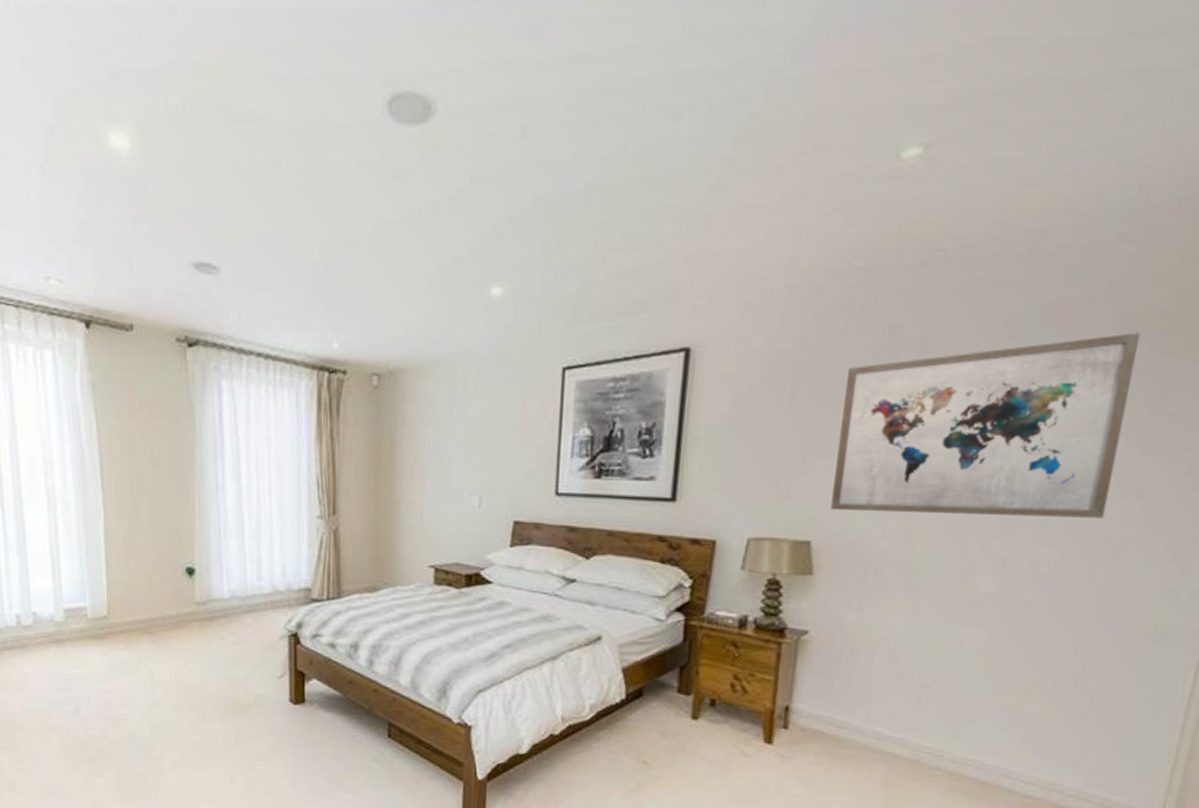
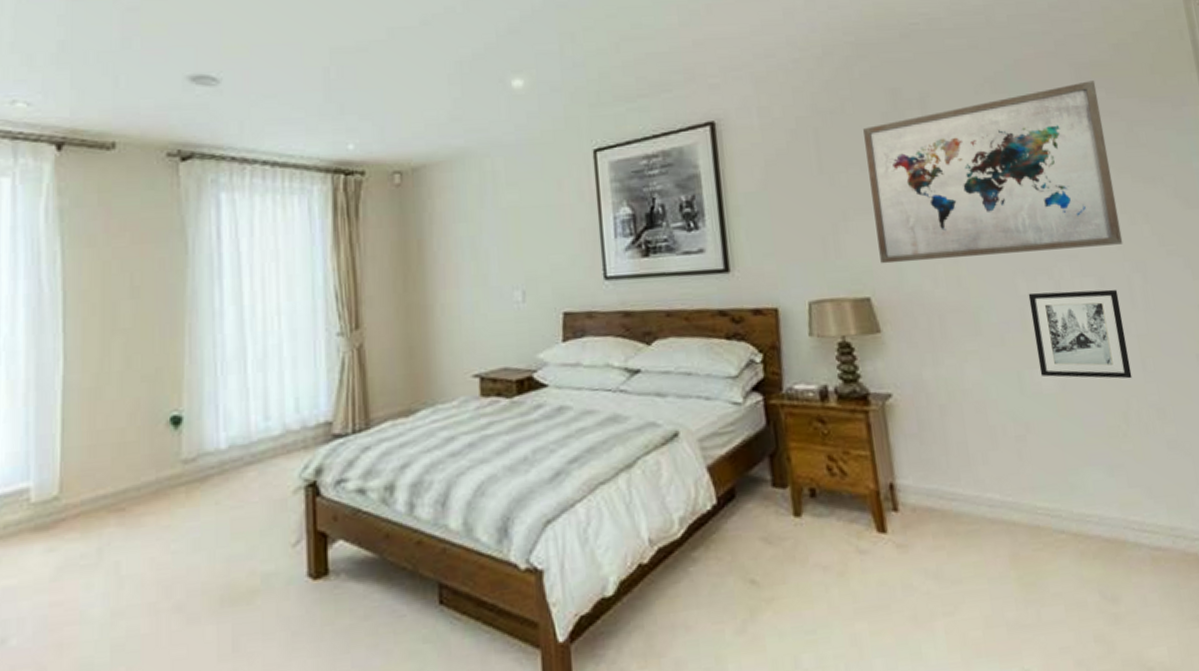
wall art: none [965,556,1079,650] -> present [1028,289,1132,379]

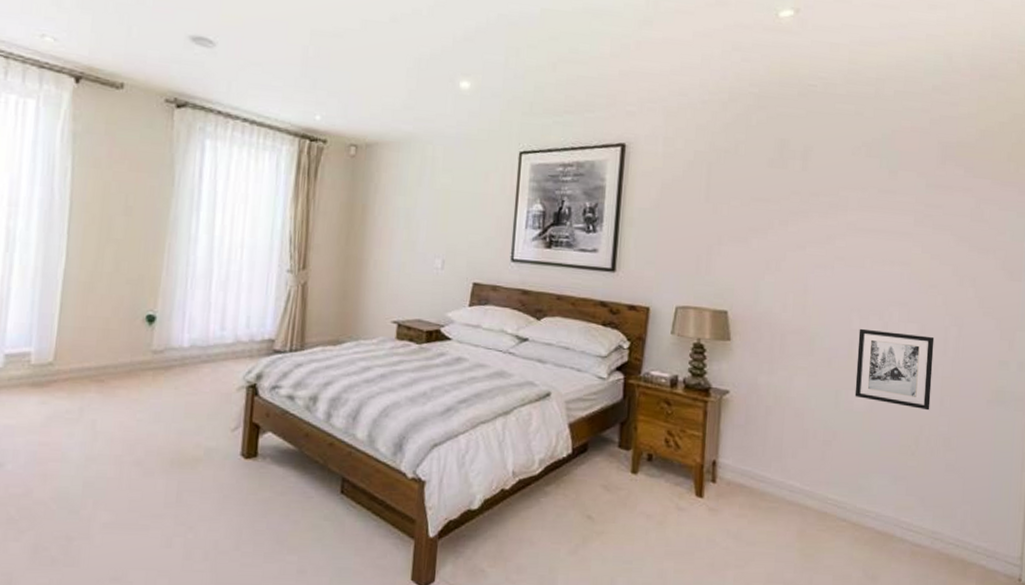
wall art: present [863,80,1123,264] -> none [742,158,958,301]

